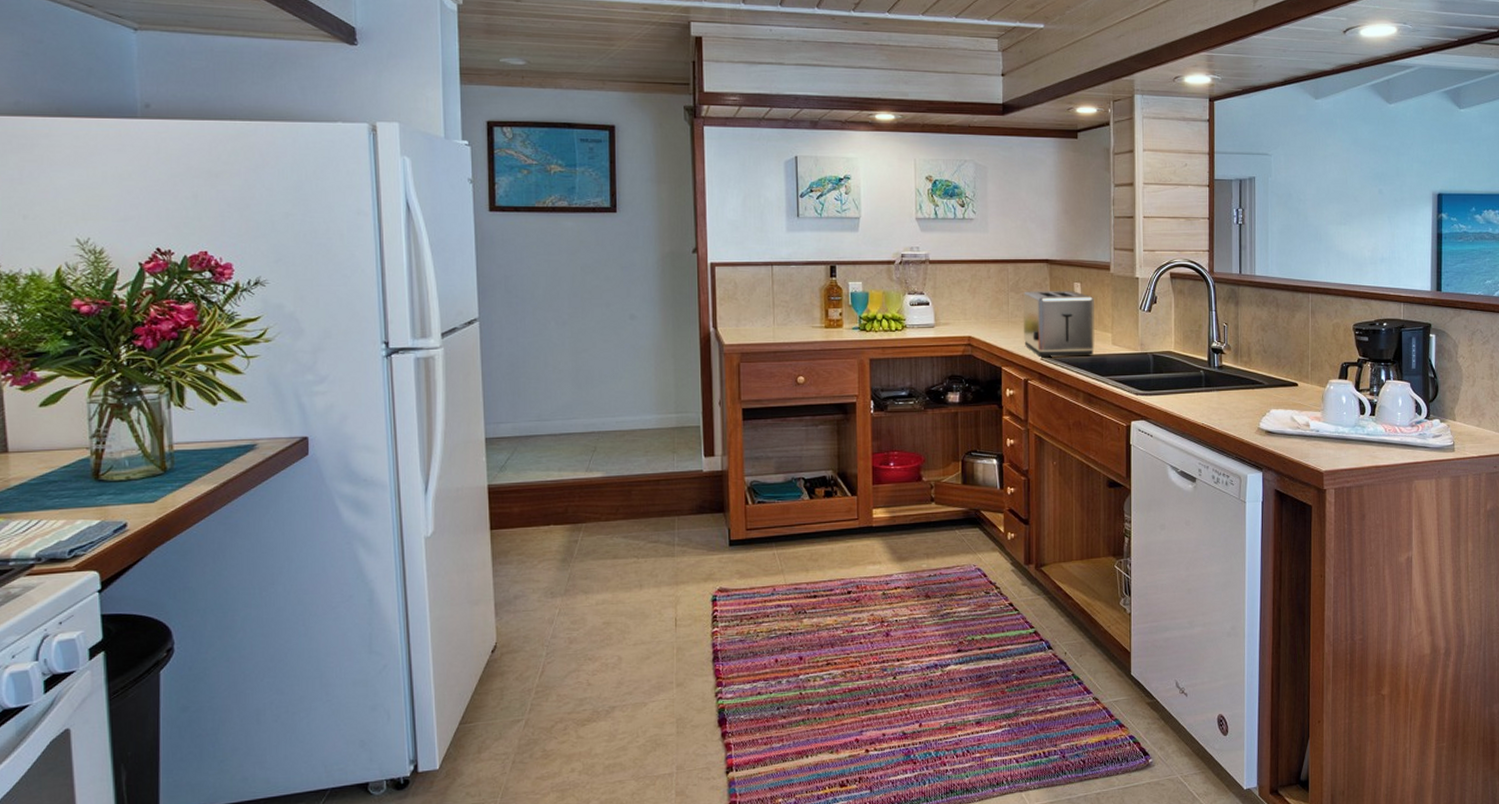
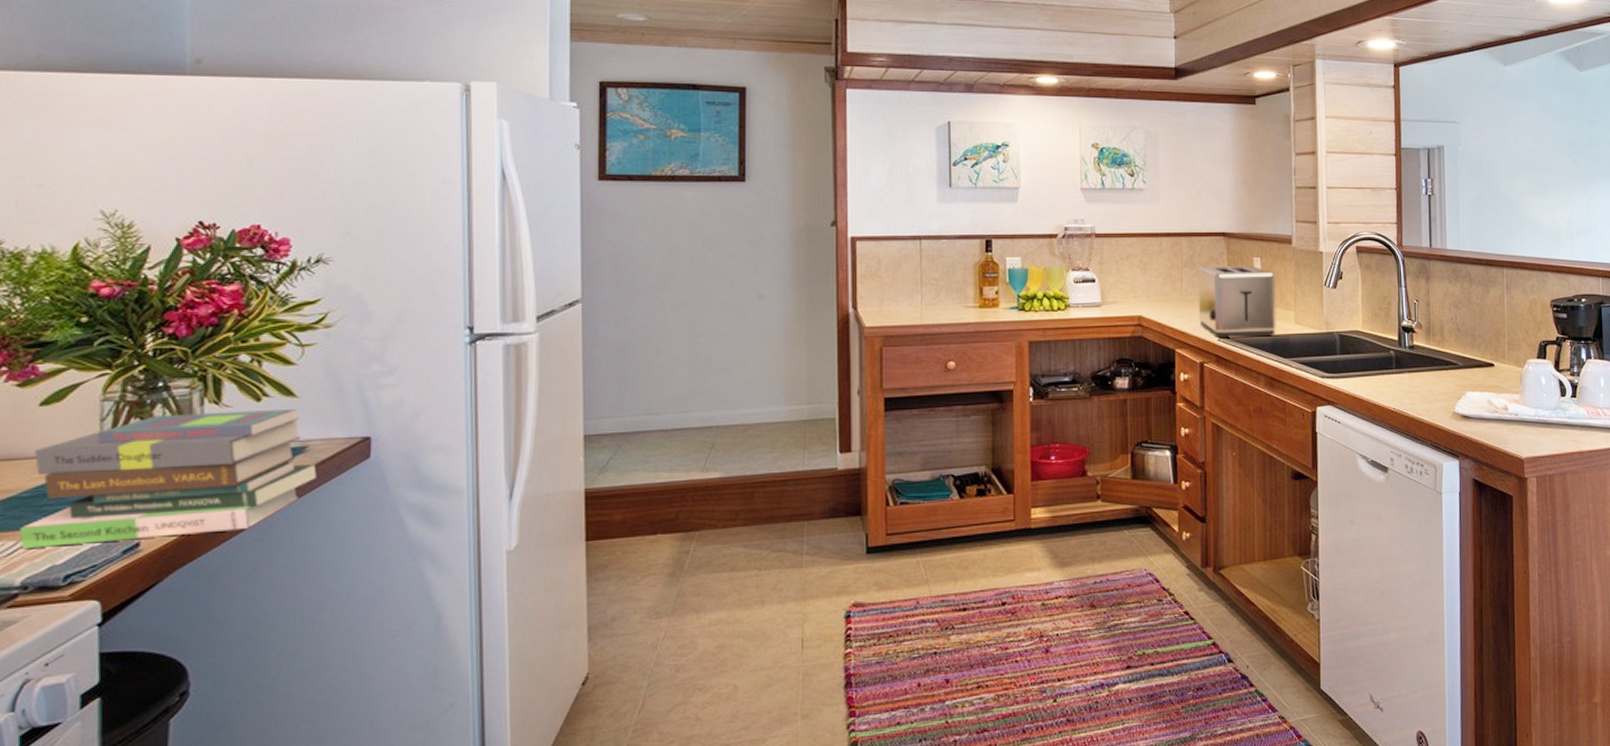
books: none [31,412,266,528] -> present [19,409,317,550]

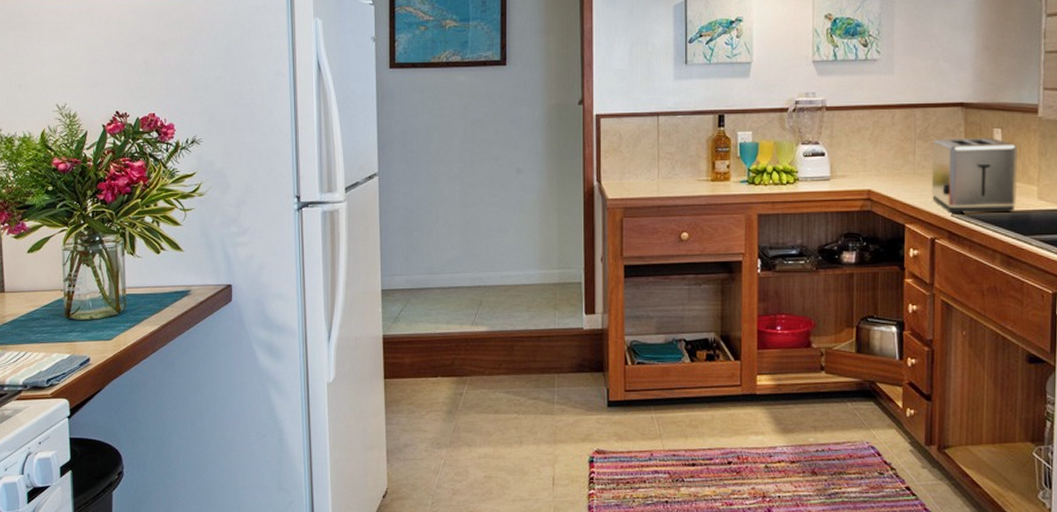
books: present [19,409,317,550] -> none [20,261,197,359]

